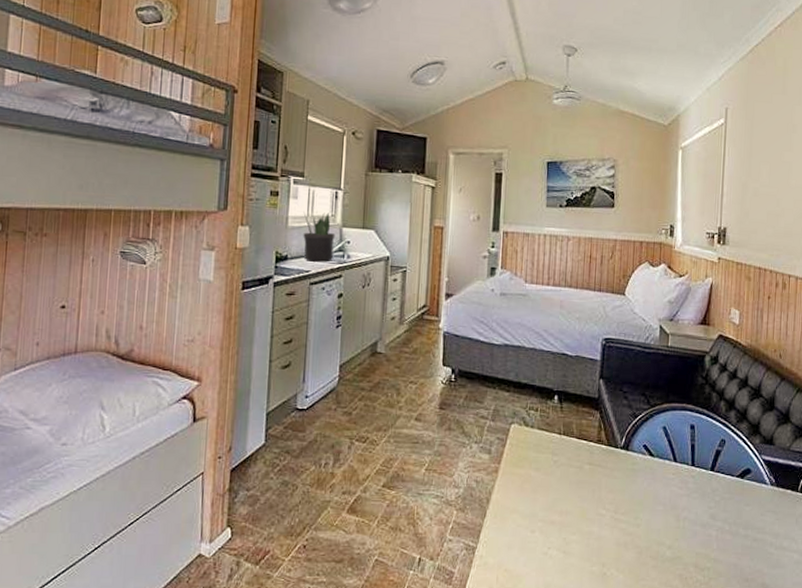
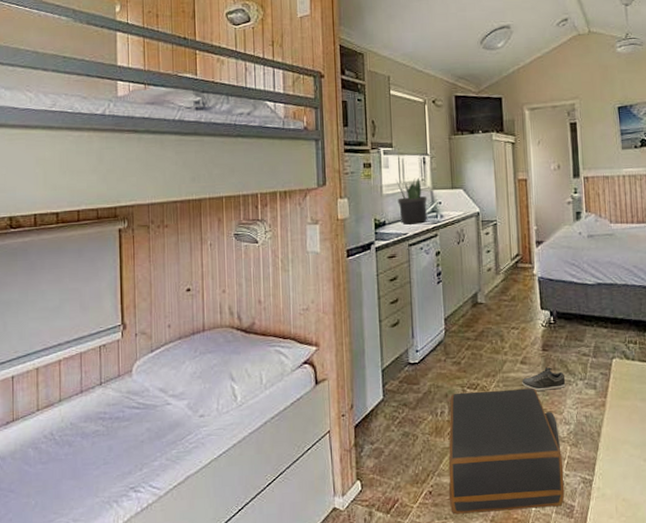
suitcase: none [323,444,448,572] -> present [448,388,565,515]
shoe: none [414,427,460,451] -> present [522,367,566,391]

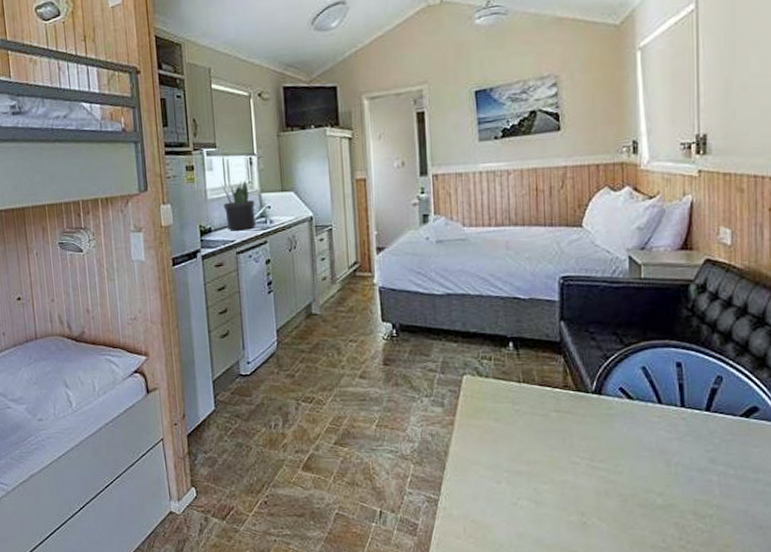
suitcase: present [448,388,565,515] -> none [283,403,408,525]
shoe: present [522,367,566,391] -> none [361,382,410,407]

